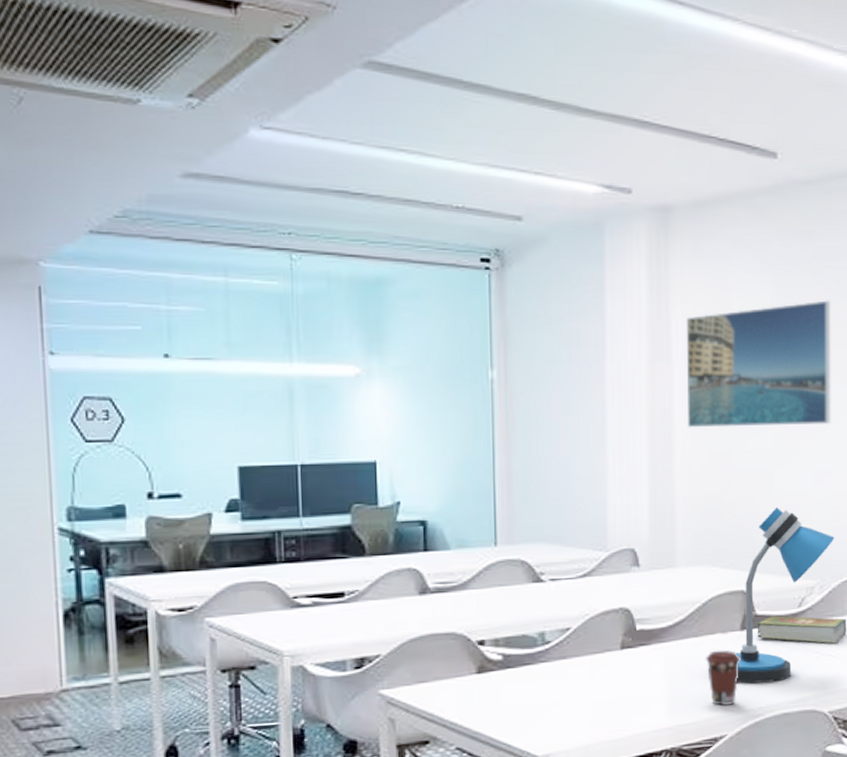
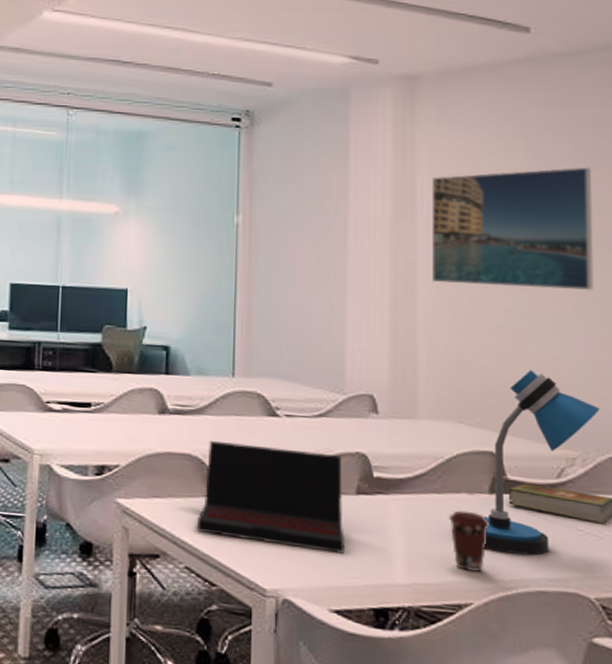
laptop: none [466,613,612,711] -> present [197,440,346,555]

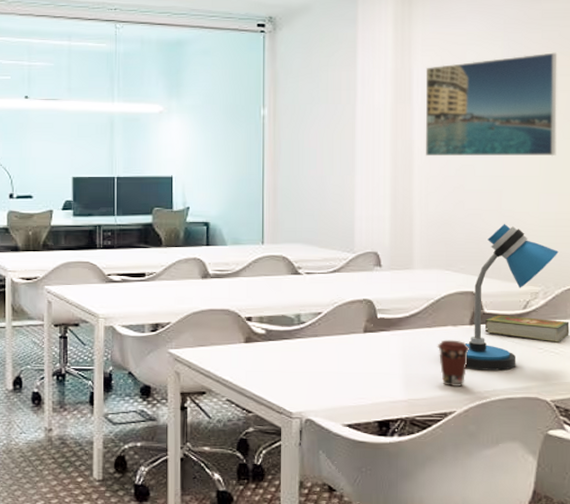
laptop: present [197,440,346,555] -> none [236,297,356,381]

